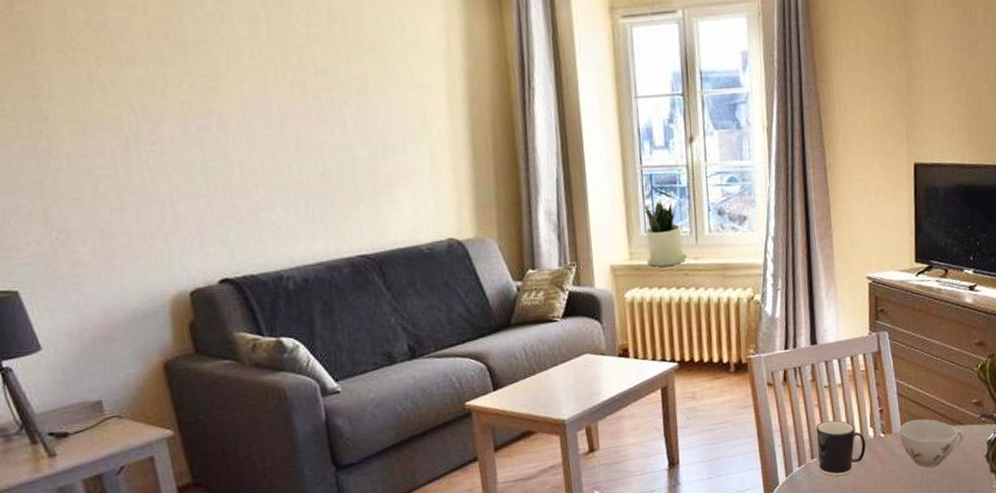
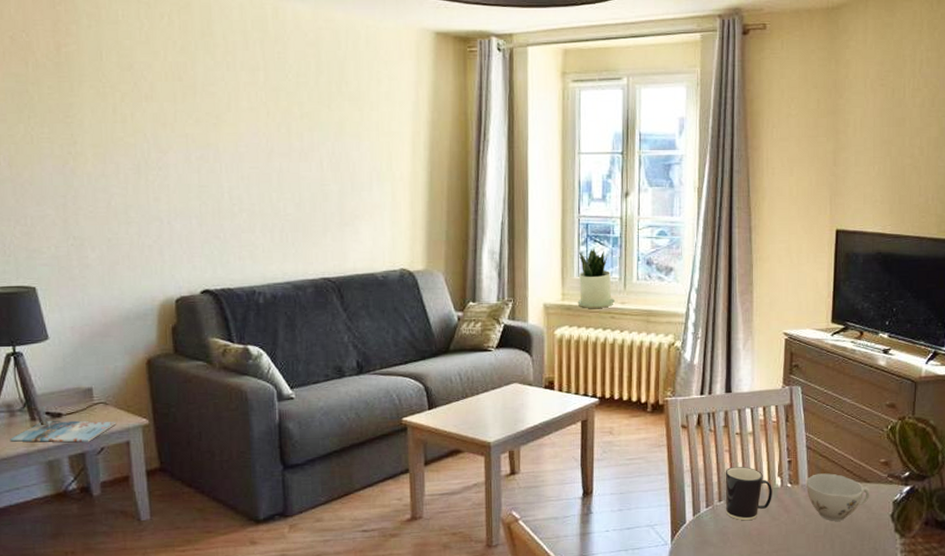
magazine: none [8,436,136,471] -> present [9,420,117,443]

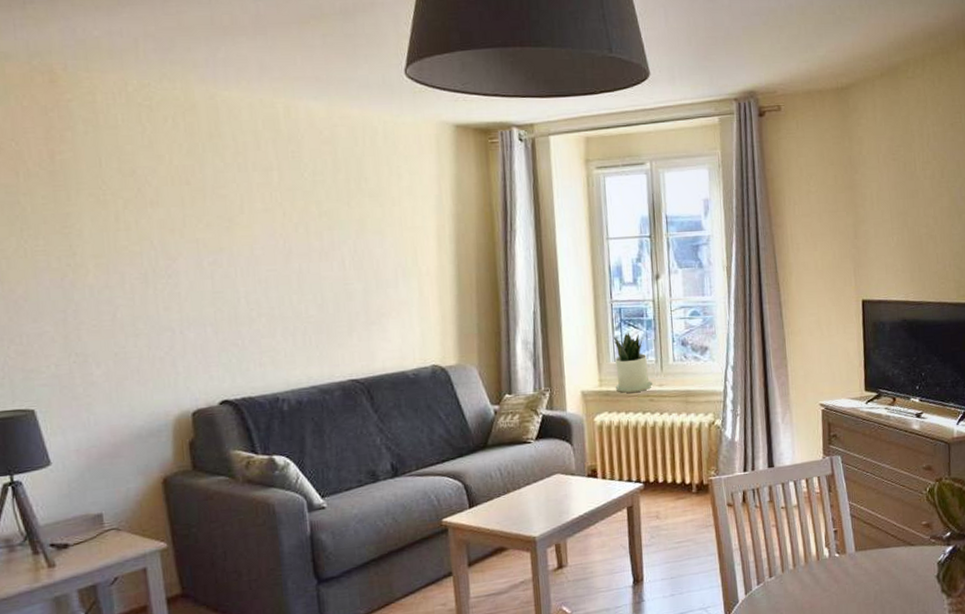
magazine: present [9,420,117,443] -> none [9,548,131,580]
mug: present [725,466,772,521] -> none [773,540,822,595]
teacup: present [806,473,870,521] -> none [852,540,915,587]

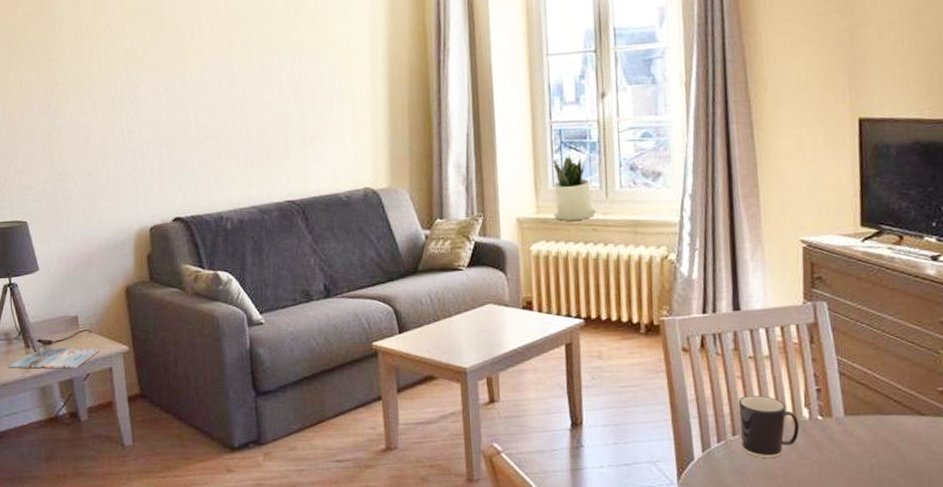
magazine: none [9,548,131,580] -> present [8,347,100,369]
mug: none [773,540,822,595] -> present [738,395,799,459]

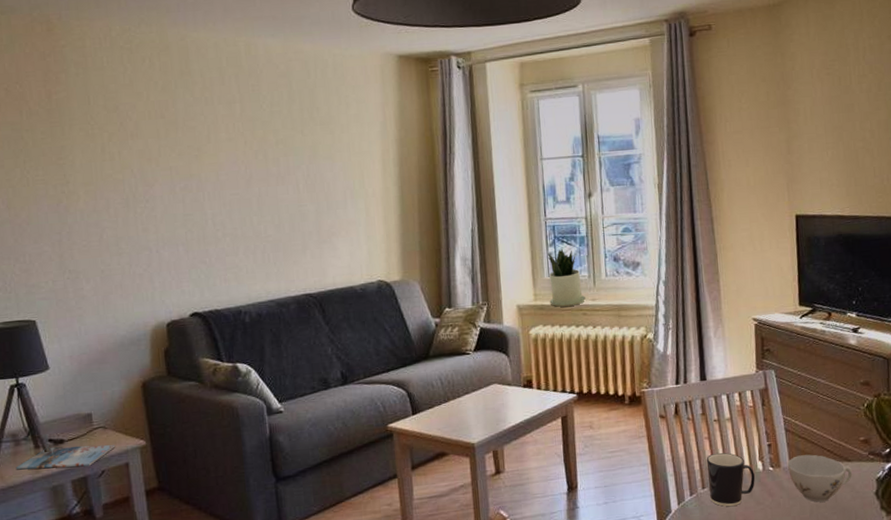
teacup: none [841,404,927,461] -> present [787,454,853,502]

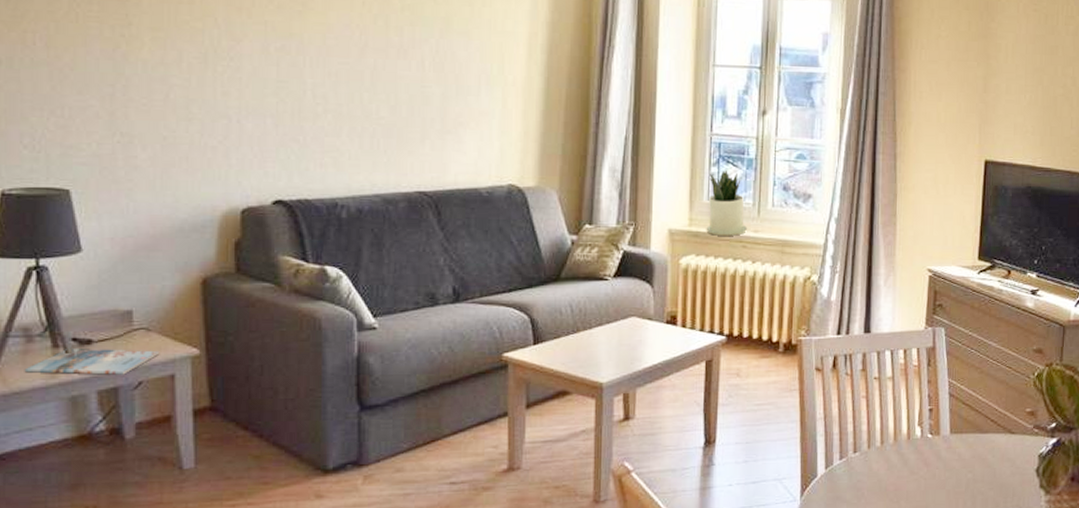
mug: present [706,452,755,507] -> none [860,414,912,475]
teacup: present [787,454,853,502] -> none [947,423,1015,476]

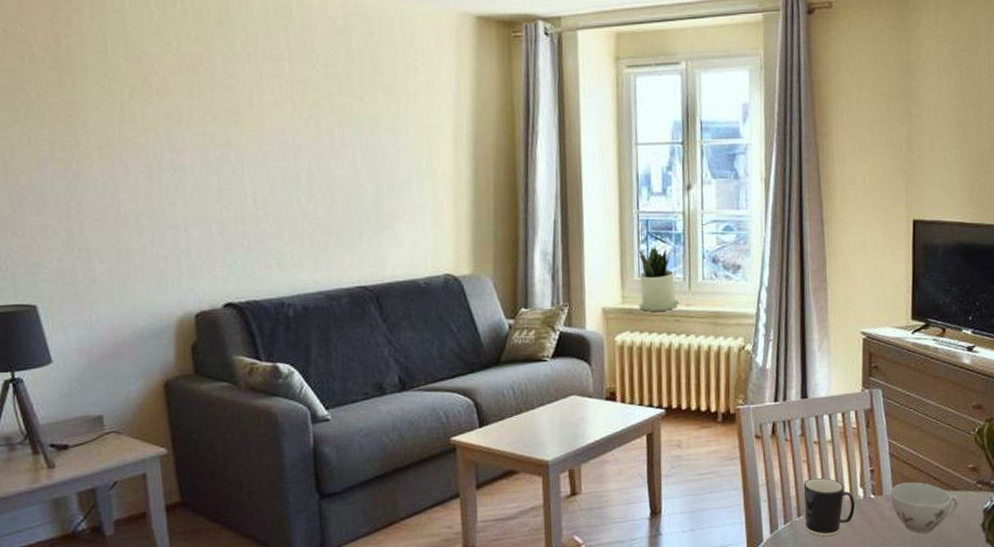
magazine: present [24,347,160,375] -> none [9,452,131,479]
mug: none [860,414,912,475] -> present [803,477,855,537]
teacup: none [947,423,1015,476] -> present [890,482,959,533]

